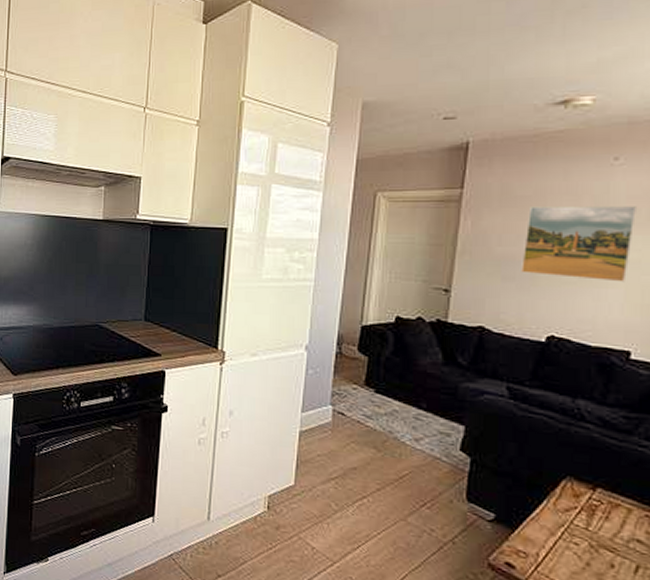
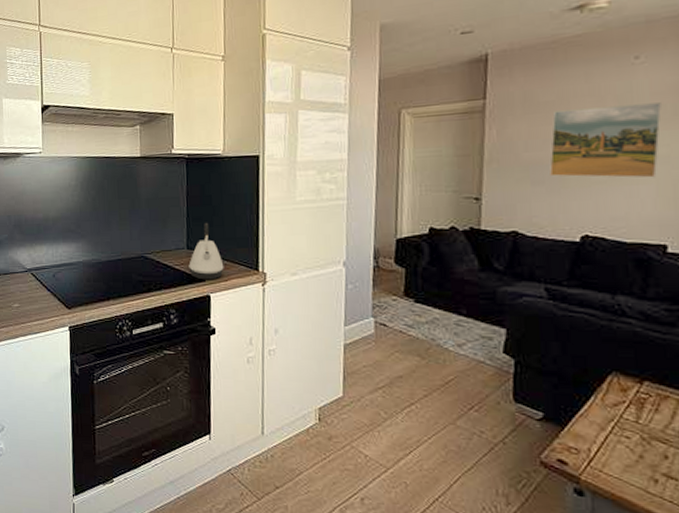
kettle: none [145,294,182,355] -> present [189,222,224,280]

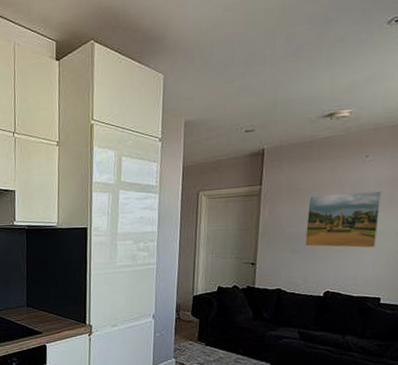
kettle: present [189,222,224,280] -> none [28,284,58,333]

